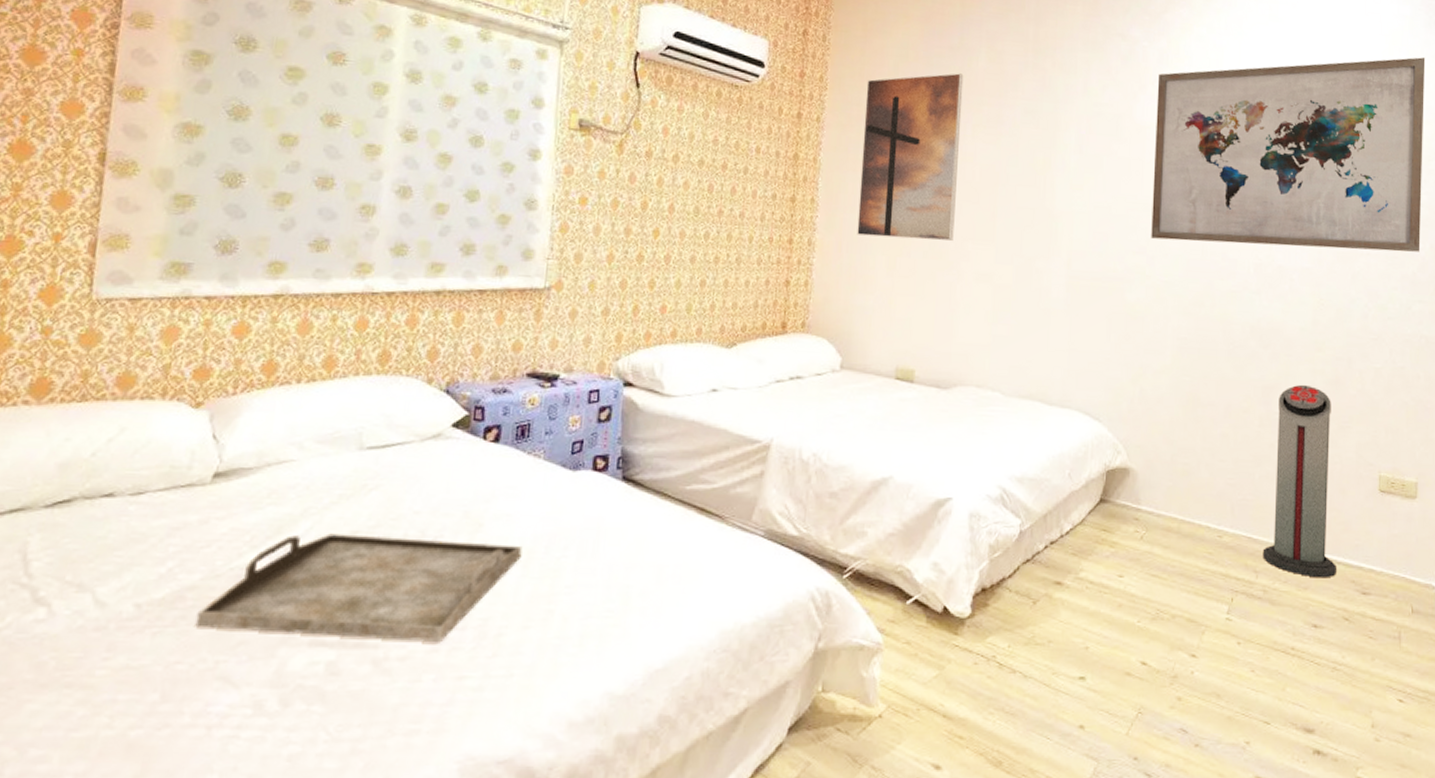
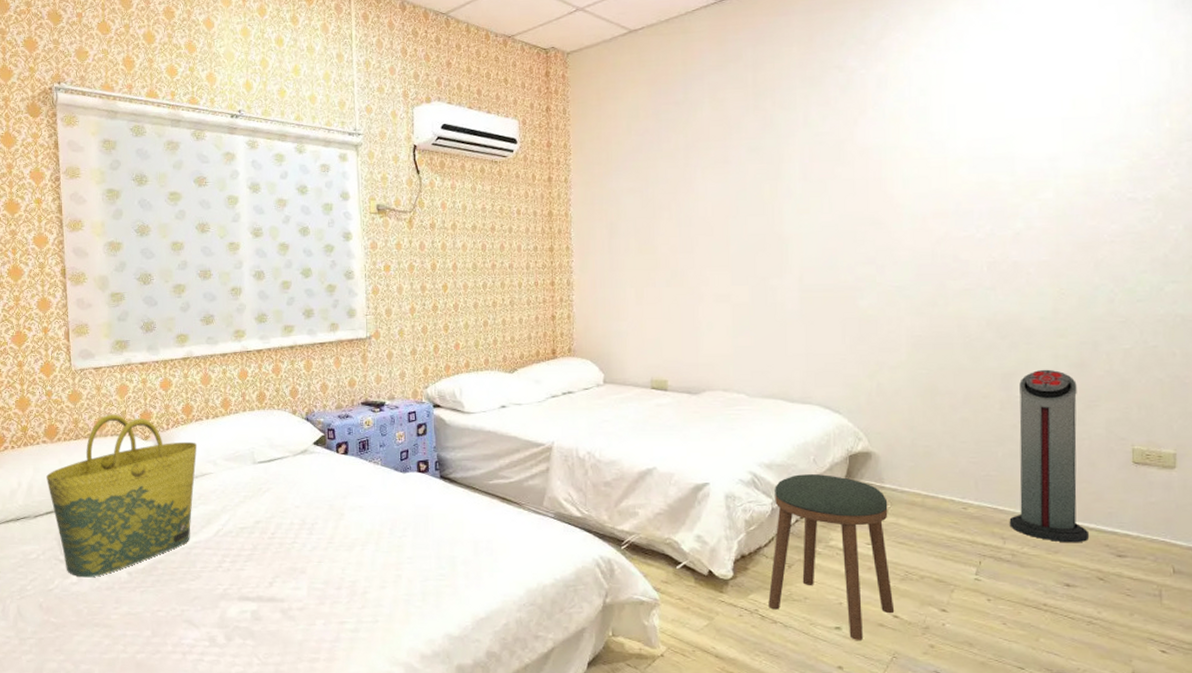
tote bag: none [19,367,278,612] -> present [46,414,197,578]
serving tray: present [195,533,523,643] -> none [166,523,374,598]
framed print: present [857,73,964,242] -> none [604,124,692,273]
stool: none [1008,491,1143,693] -> present [768,474,895,640]
wall art: present [1151,57,1426,252] -> none [877,40,1173,249]

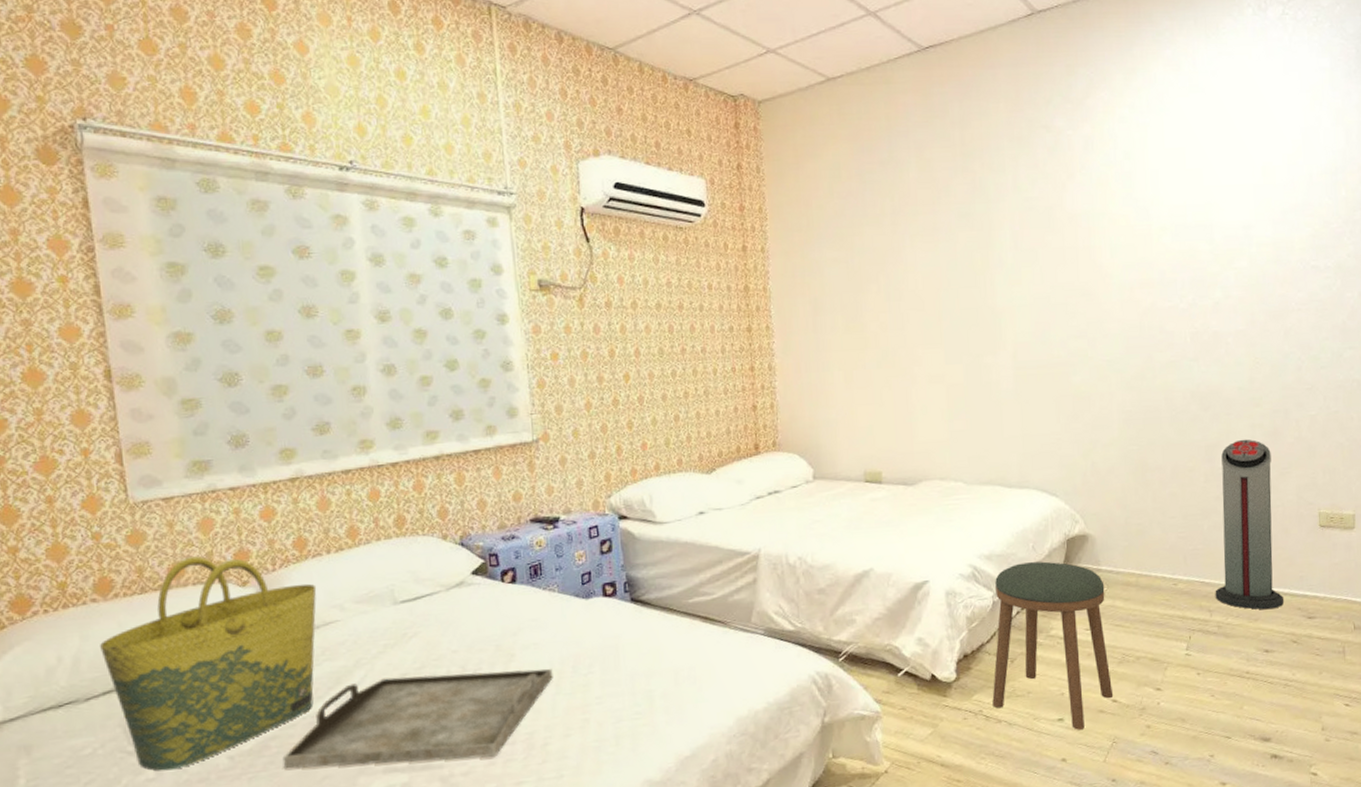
serving tray: none [166,523,374,598] -> present [282,668,553,769]

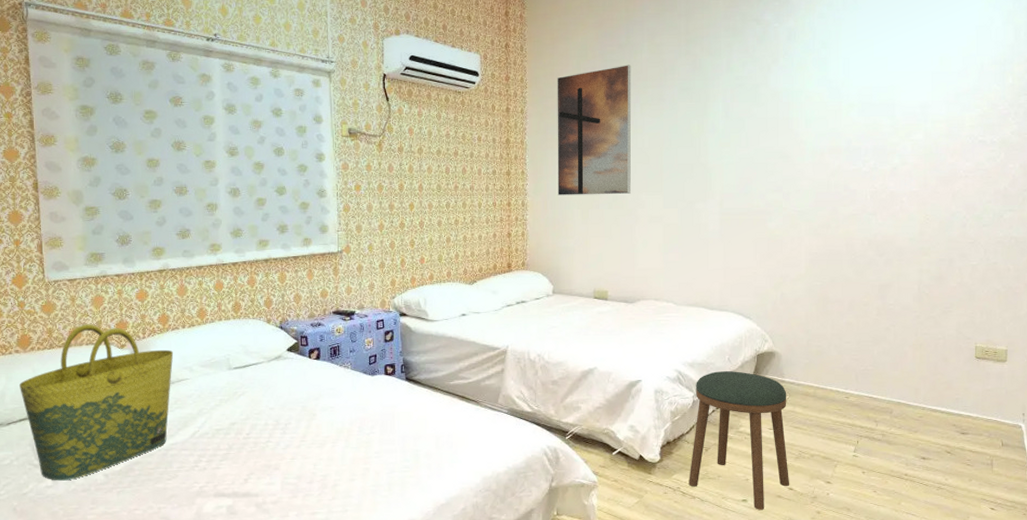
serving tray: present [282,668,553,769] -> none [142,424,344,492]
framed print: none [804,186,904,355] -> present [557,65,632,195]
air purifier: present [1215,439,1283,610] -> none [881,281,940,424]

